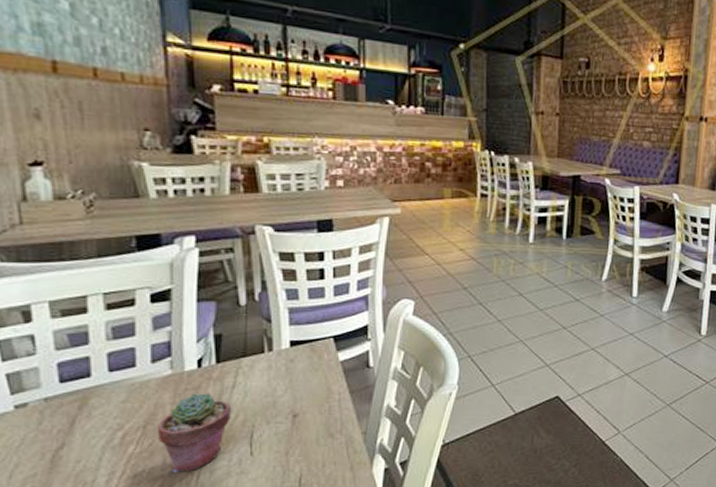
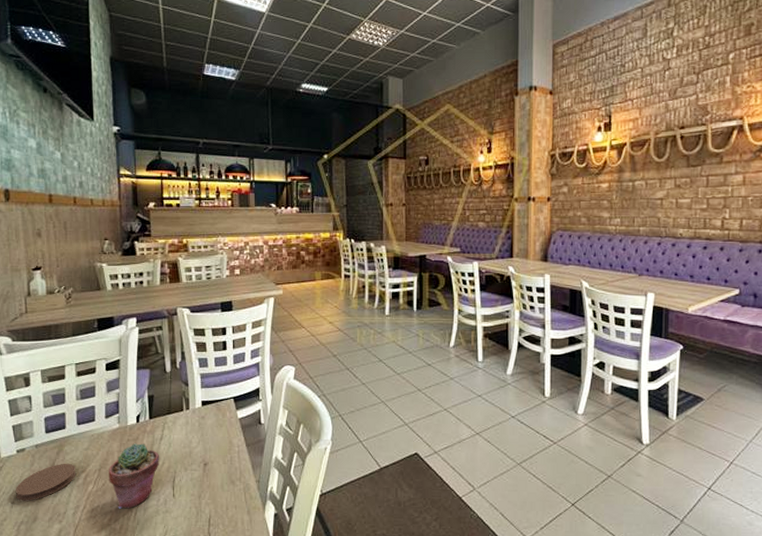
coaster: none [14,420,110,469] -> present [15,463,76,501]

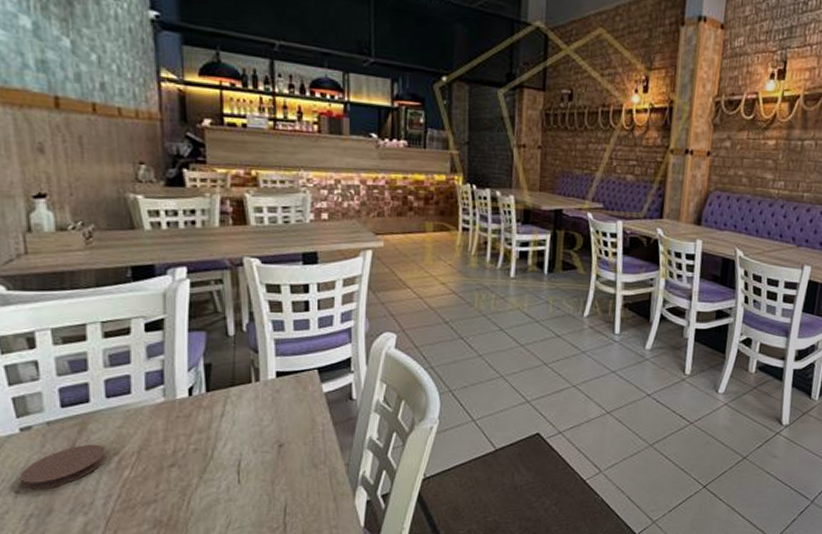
potted succulent: present [109,443,159,509] -> none [151,421,220,498]

